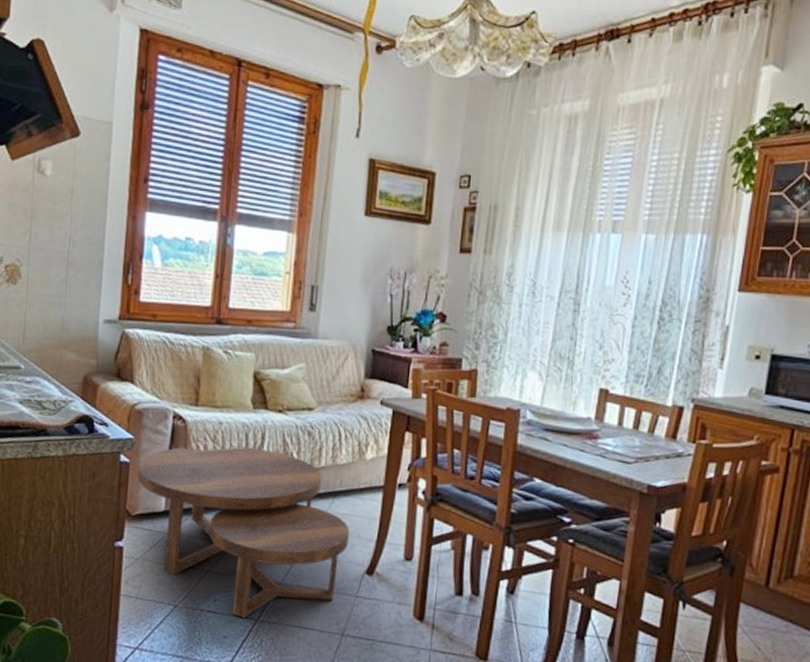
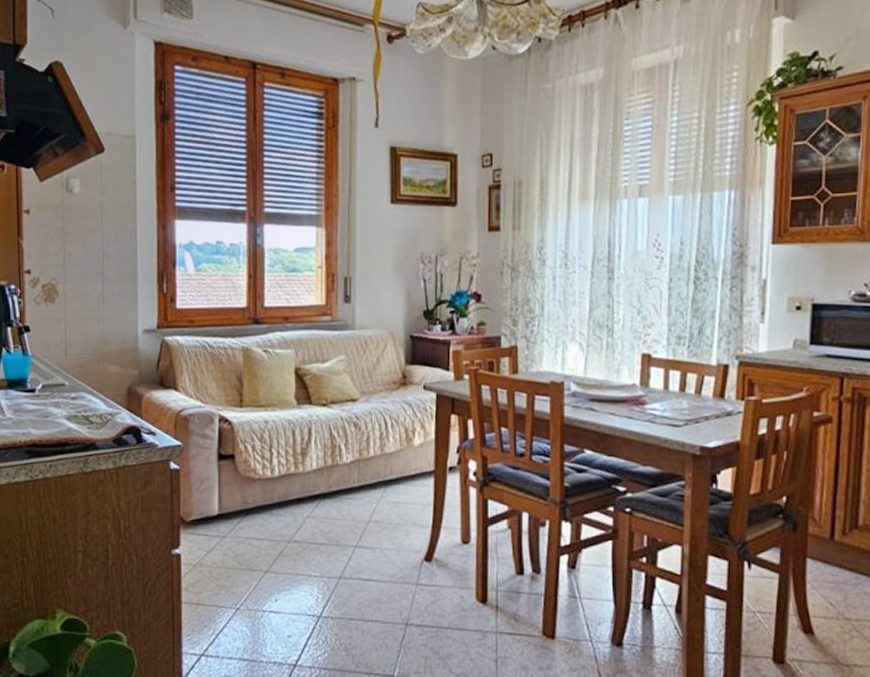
coffee table: present [137,446,350,619] -> none [188,443,405,616]

